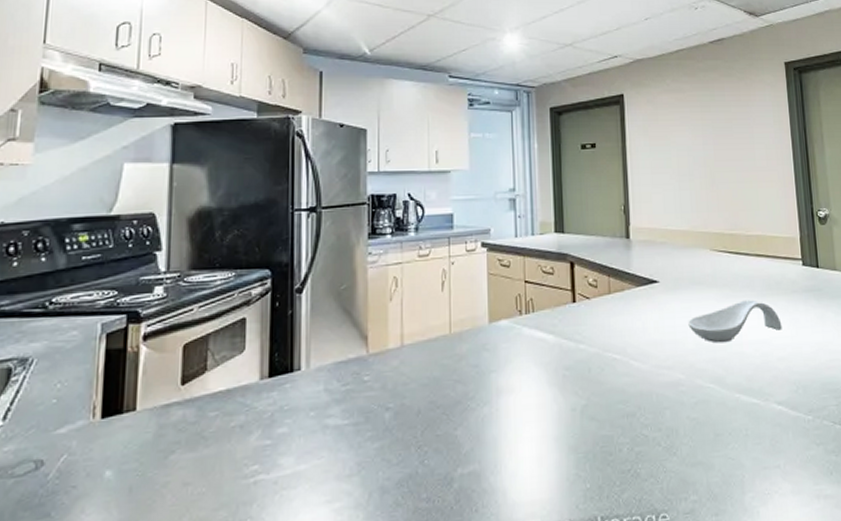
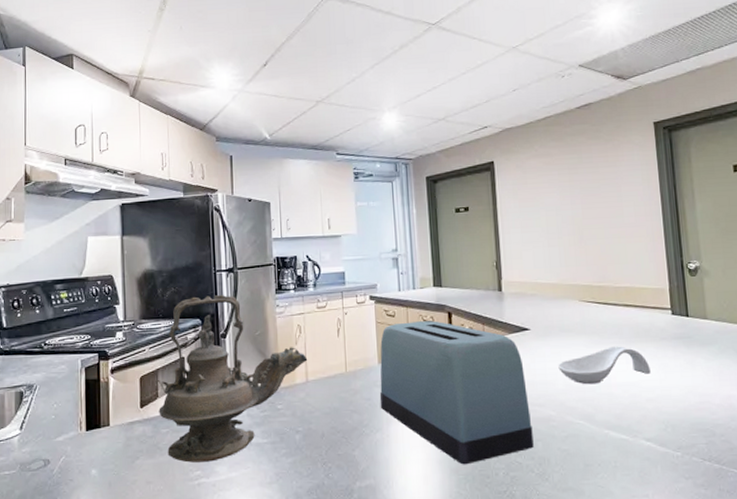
teapot: none [206,240,404,455] -> present [159,295,308,463]
toaster: none [489,272,661,441] -> present [379,321,534,465]

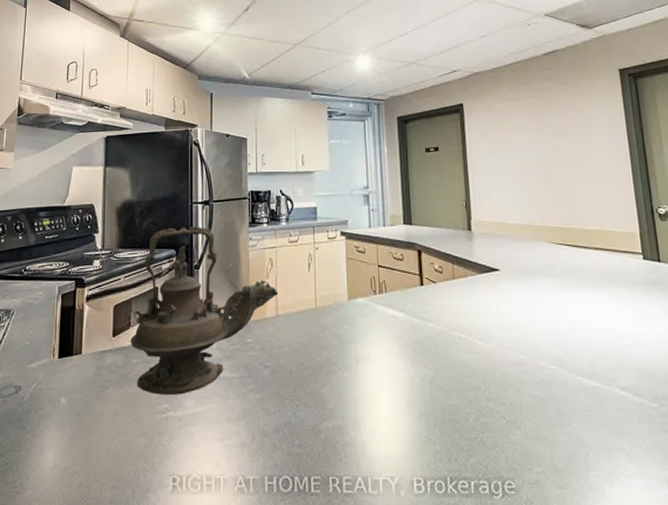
toaster: present [379,321,534,465] -> none [348,258,505,408]
spoon rest: present [558,346,651,385] -> none [529,290,624,329]

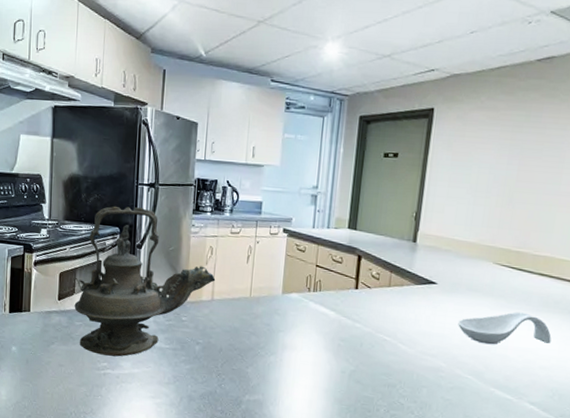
spoon rest: none [529,290,624,329] -> present [458,312,552,345]

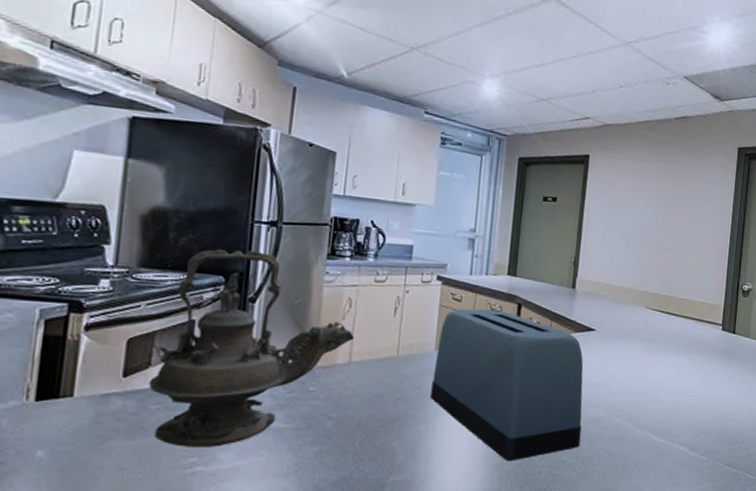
toaster: none [277,259,424,397] -> present [429,309,584,462]
spoon rest: present [458,312,552,345] -> none [615,354,696,389]

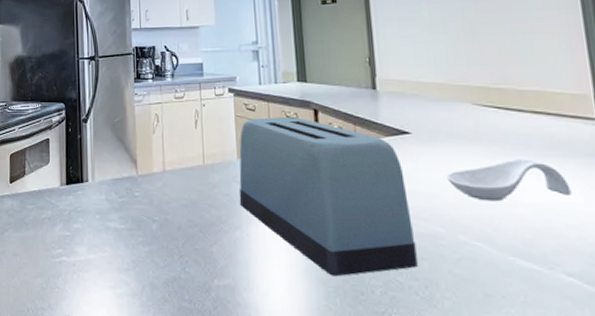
teapot: present [148,248,355,447] -> none [25,82,165,242]
spoon rest: none [615,354,696,389] -> present [447,159,572,202]

